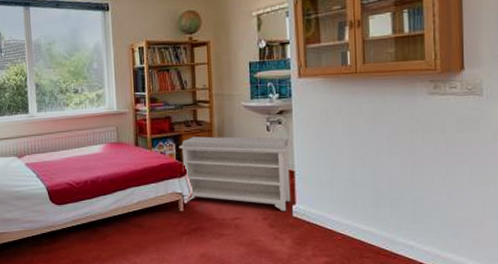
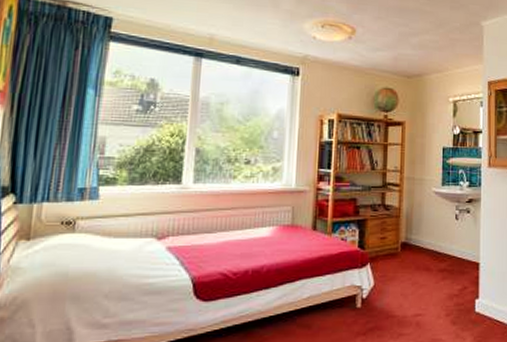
bench: present [179,136,293,212] -> none [362,222,479,307]

